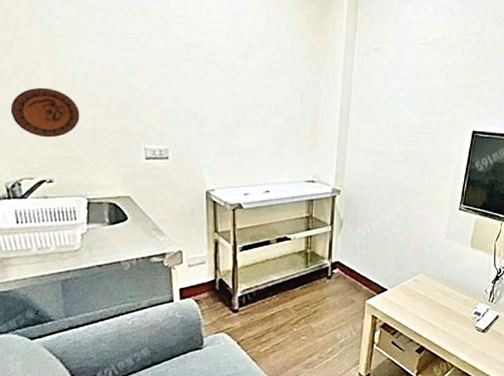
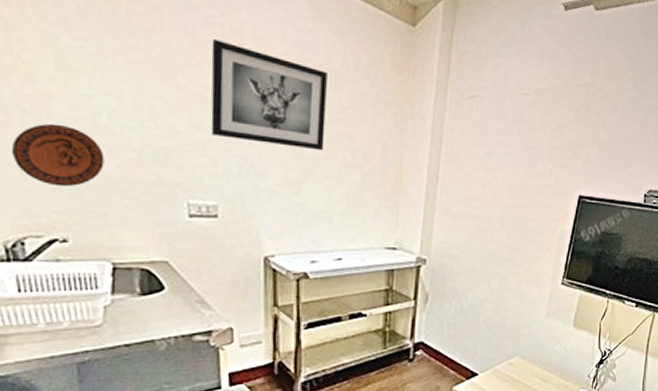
wall art: none [161,11,254,101] -> present [211,38,327,151]

